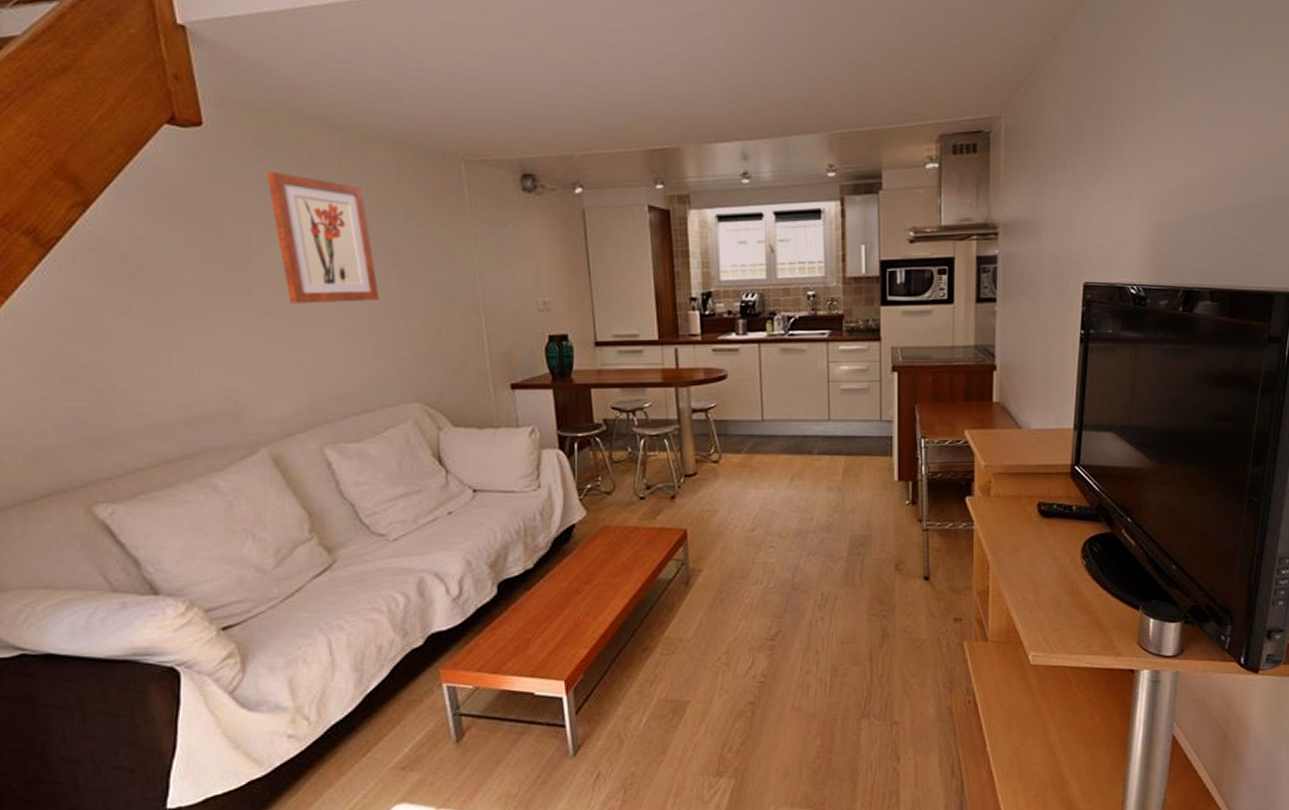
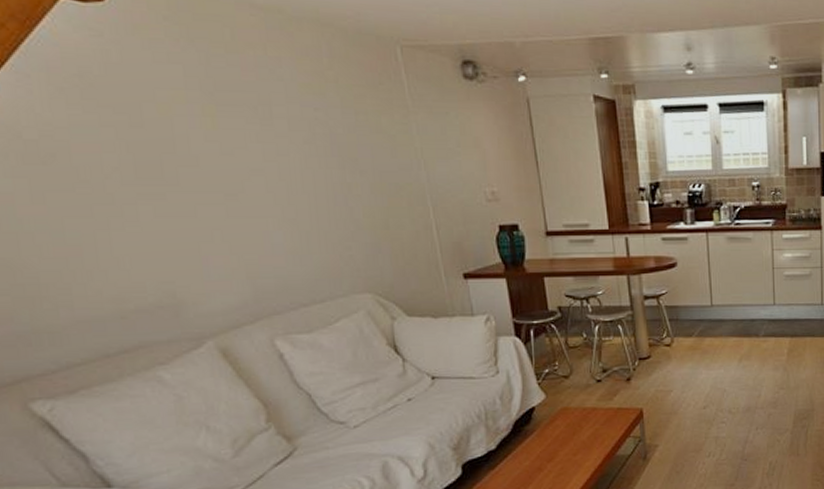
wall art: present [266,172,380,304] -> none [183,53,320,194]

